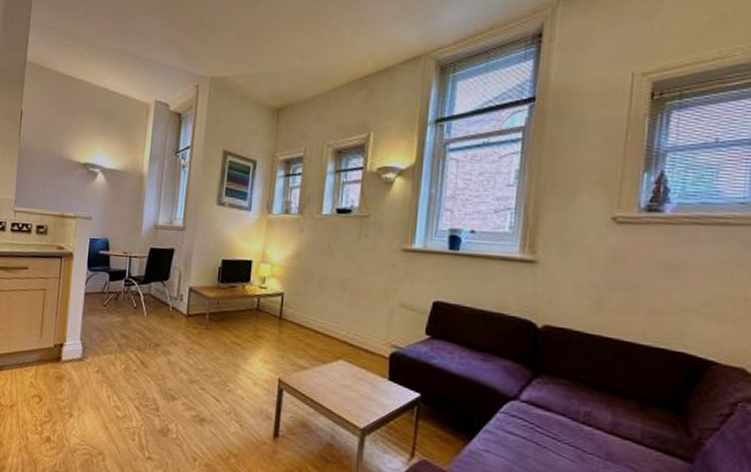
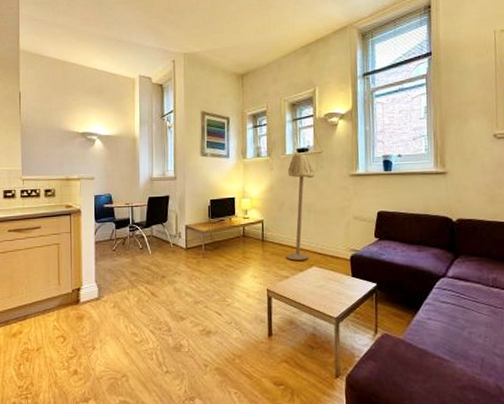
floor lamp: none [307,213,355,350] -> present [286,153,314,260]

